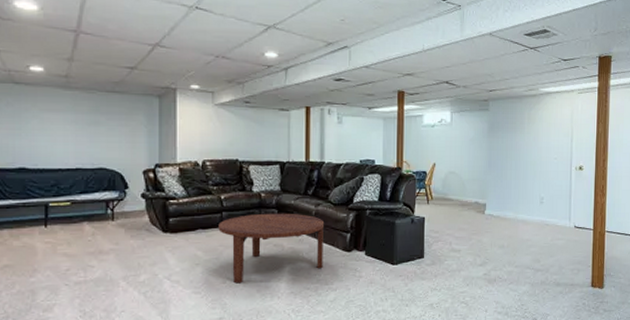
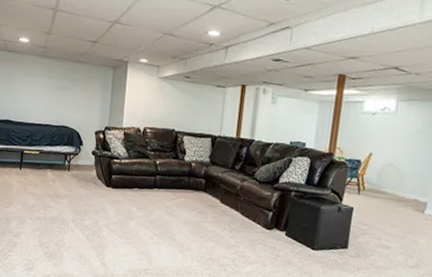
coffee table: present [218,213,325,284] -> none [151,181,248,242]

